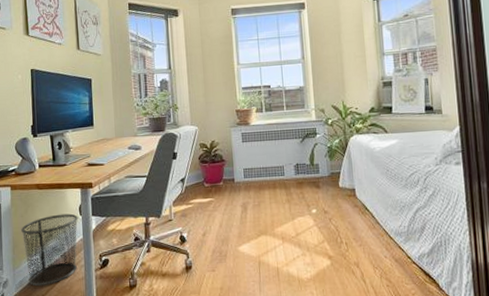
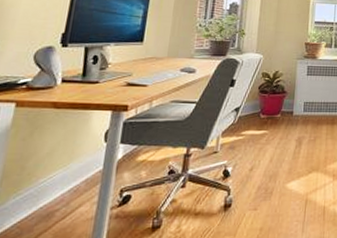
waste bin: present [21,213,78,287] -> none [13,139,102,229]

